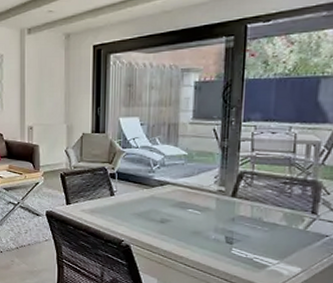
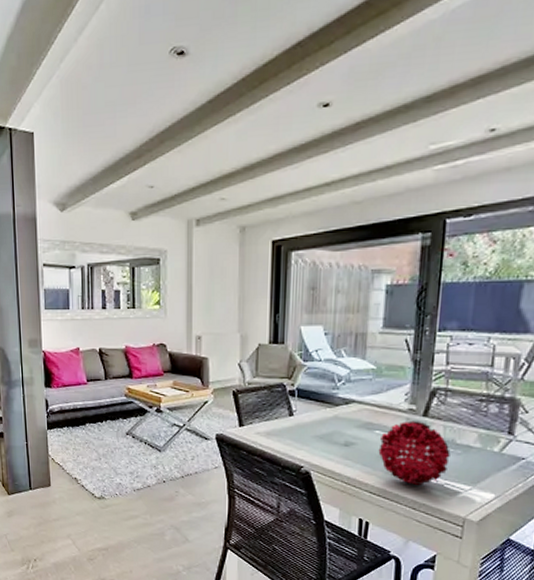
decorative ball: none [191,200,258,259] -> present [378,420,451,485]

